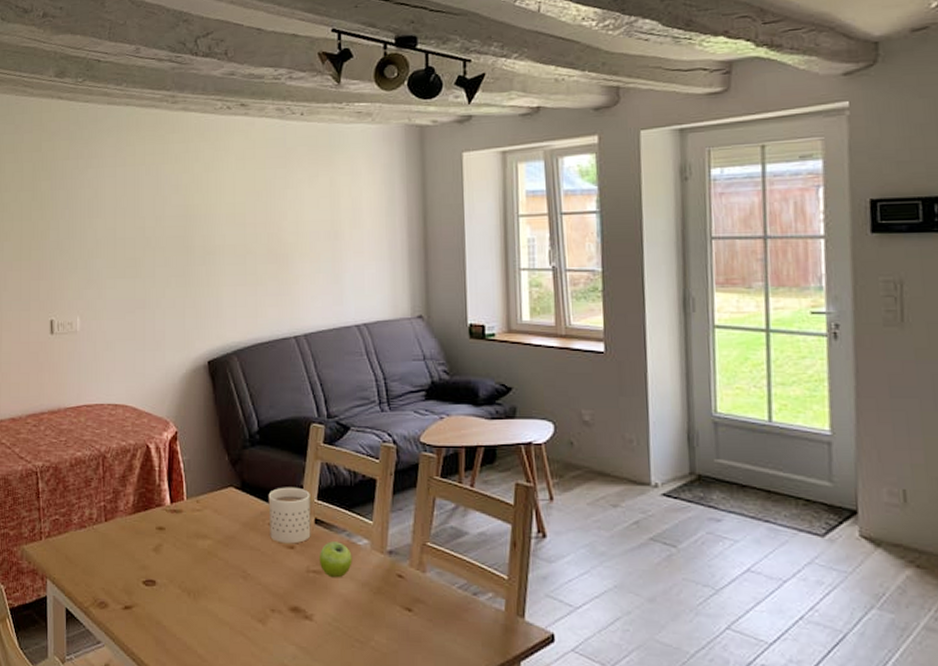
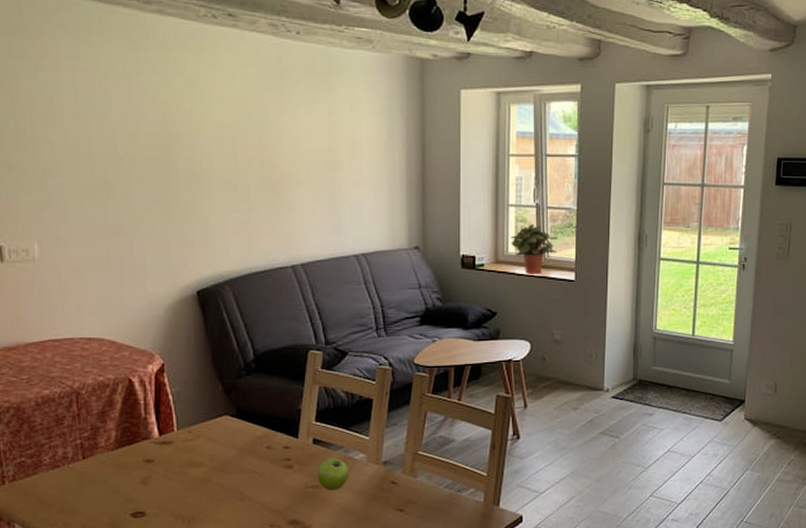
mug: present [268,487,311,544] -> none [265,411,309,464]
potted plant: none [524,289,581,345] -> present [511,225,558,274]

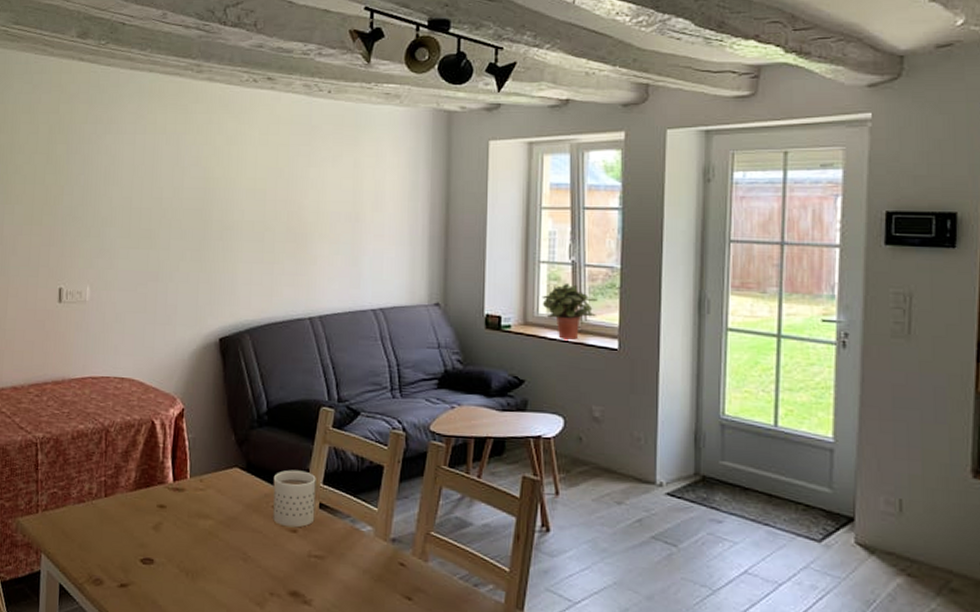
mug: none [265,411,309,464] -> present [272,469,316,528]
fruit: present [317,458,349,491] -> none [321,527,355,564]

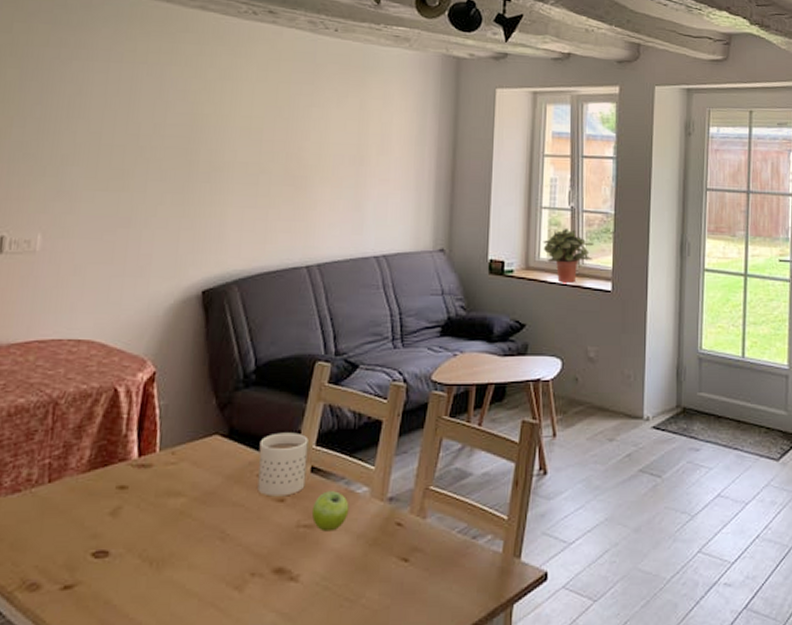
fruit: none [321,527,355,564] -> present [311,491,349,532]

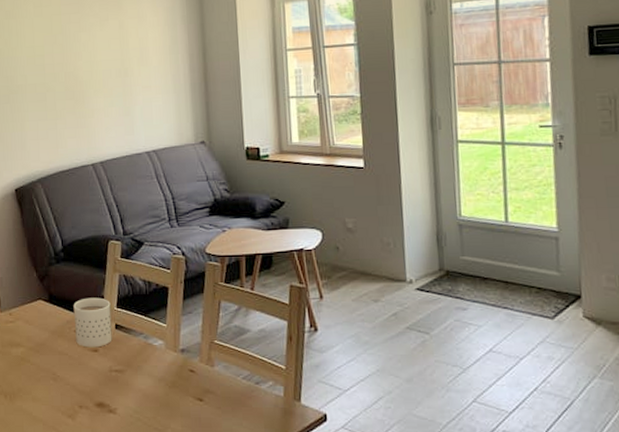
fruit: present [311,491,349,532] -> none [120,344,150,375]
potted plant: present [543,229,594,283] -> none [293,114,343,163]

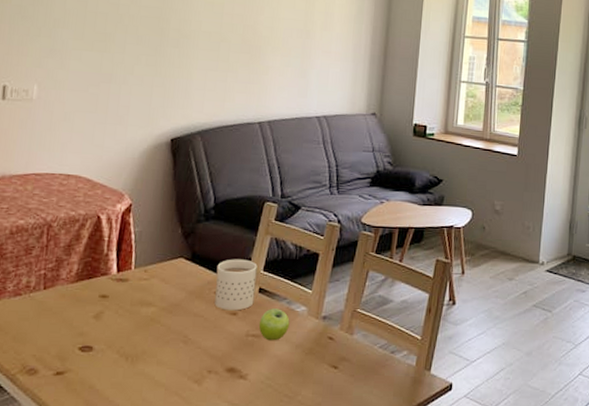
fruit: none [120,344,150,375] -> present [258,308,290,341]

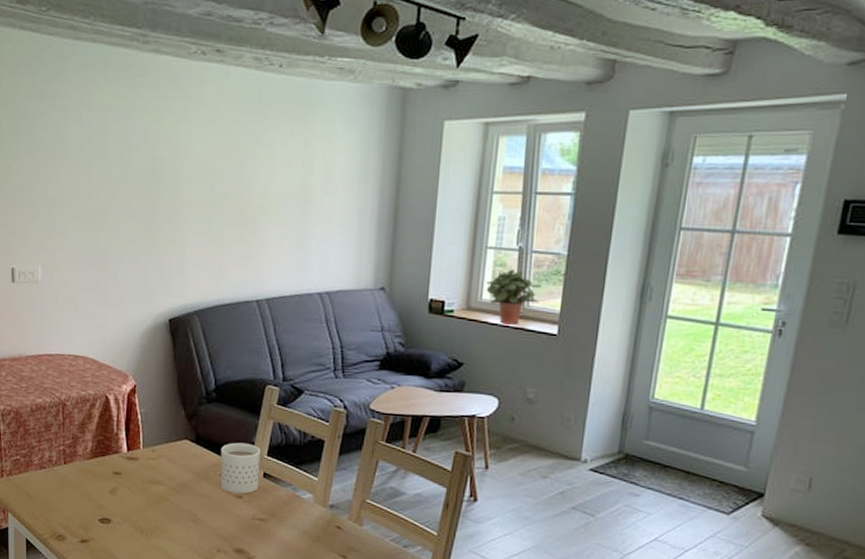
fruit: present [258,308,290,341] -> none [264,494,296,526]
potted plant: none [460,100,504,147] -> present [486,270,542,325]

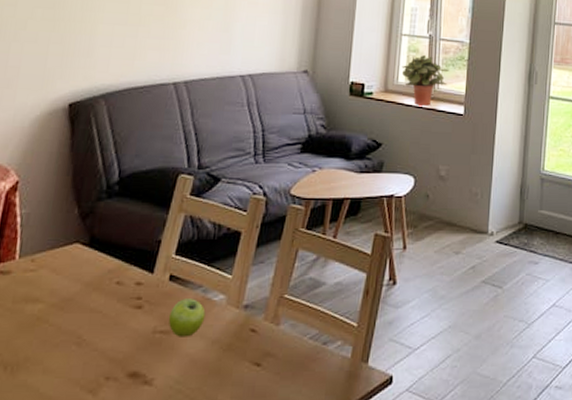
mug: present [220,442,261,494] -> none [116,242,168,304]
fruit: none [264,494,296,526] -> present [168,298,206,337]

